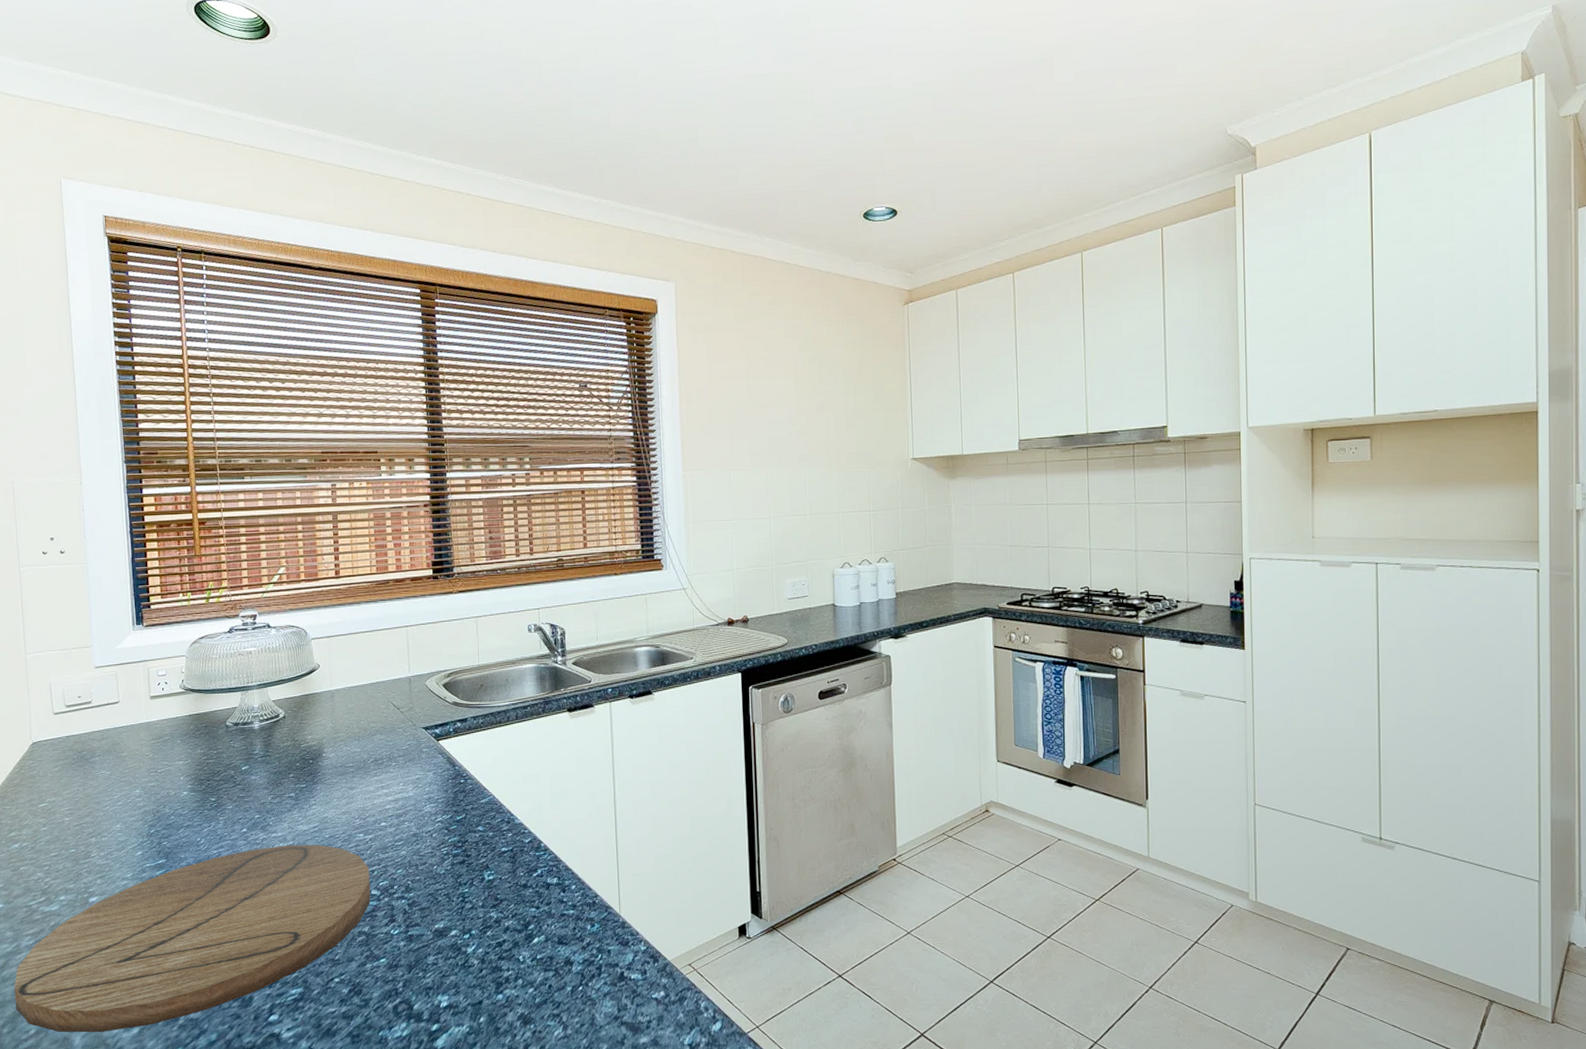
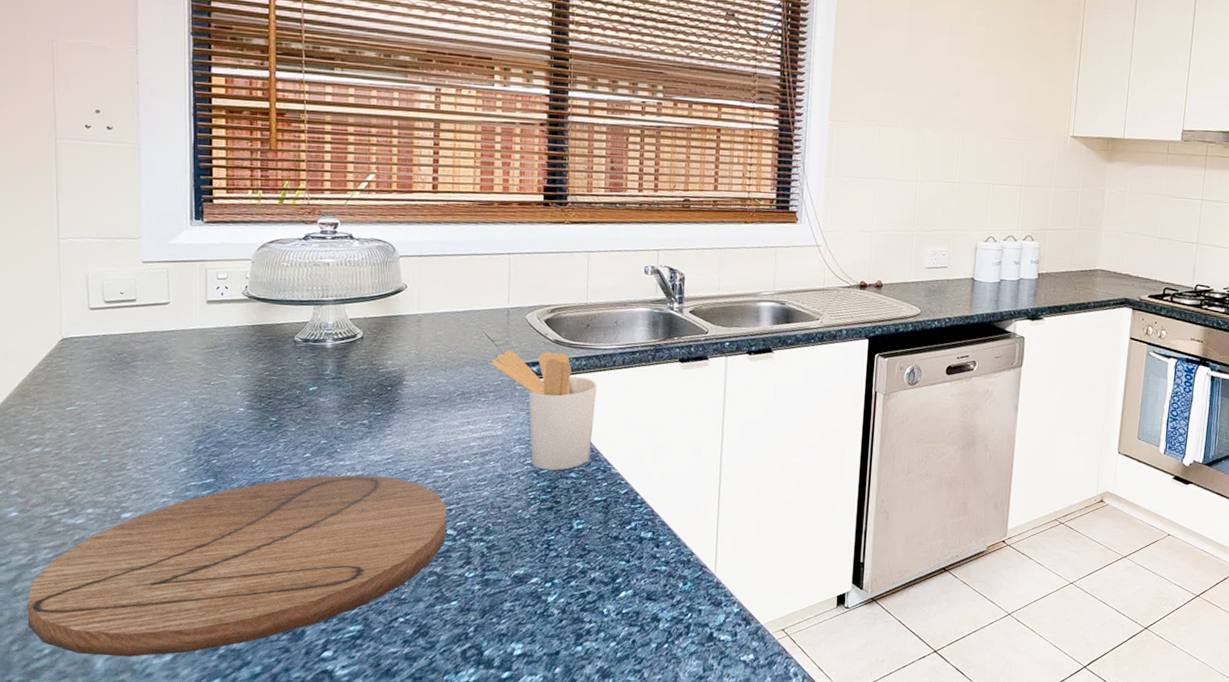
utensil holder: none [398,714,495,826] -> present [491,350,597,471]

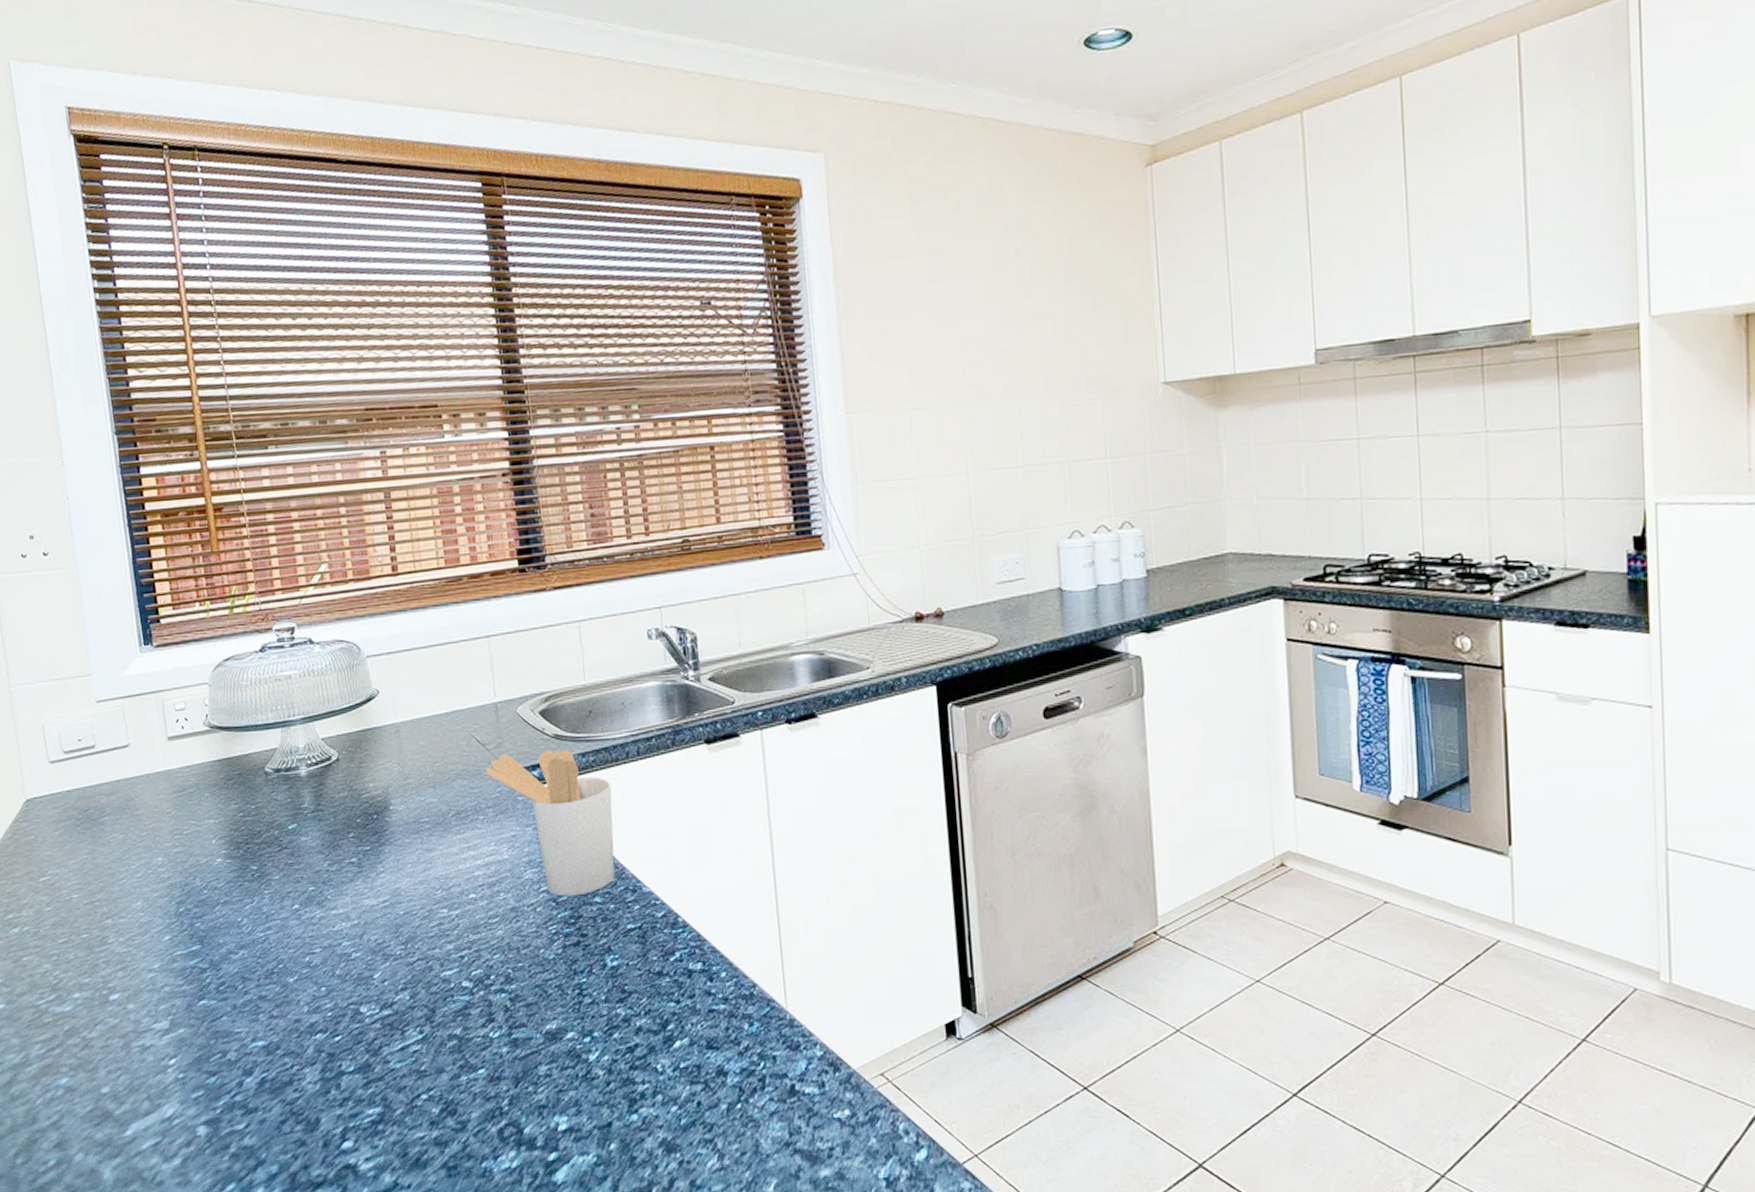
cutting board: present [27,475,447,657] -> none [25,924,462,1164]

